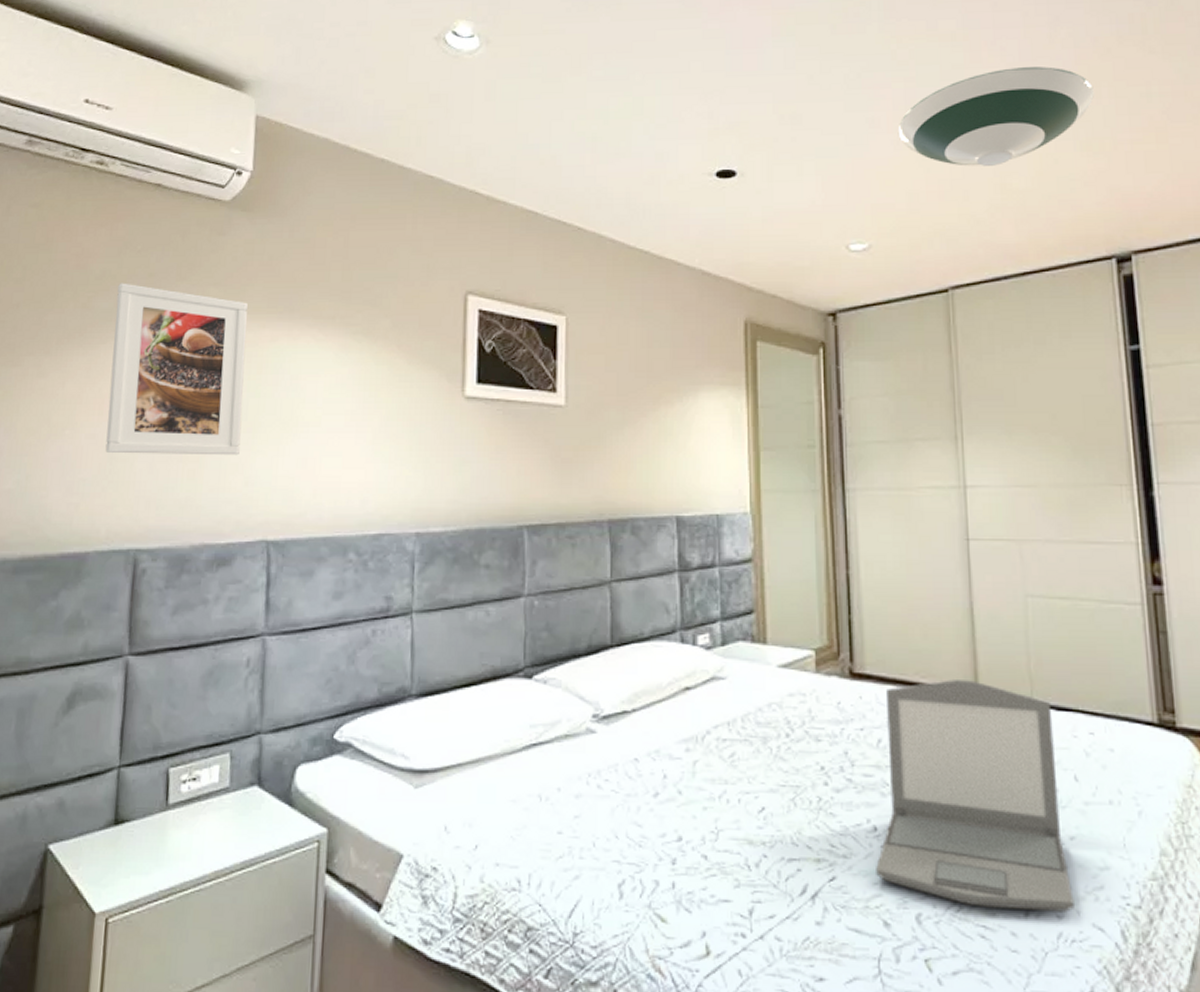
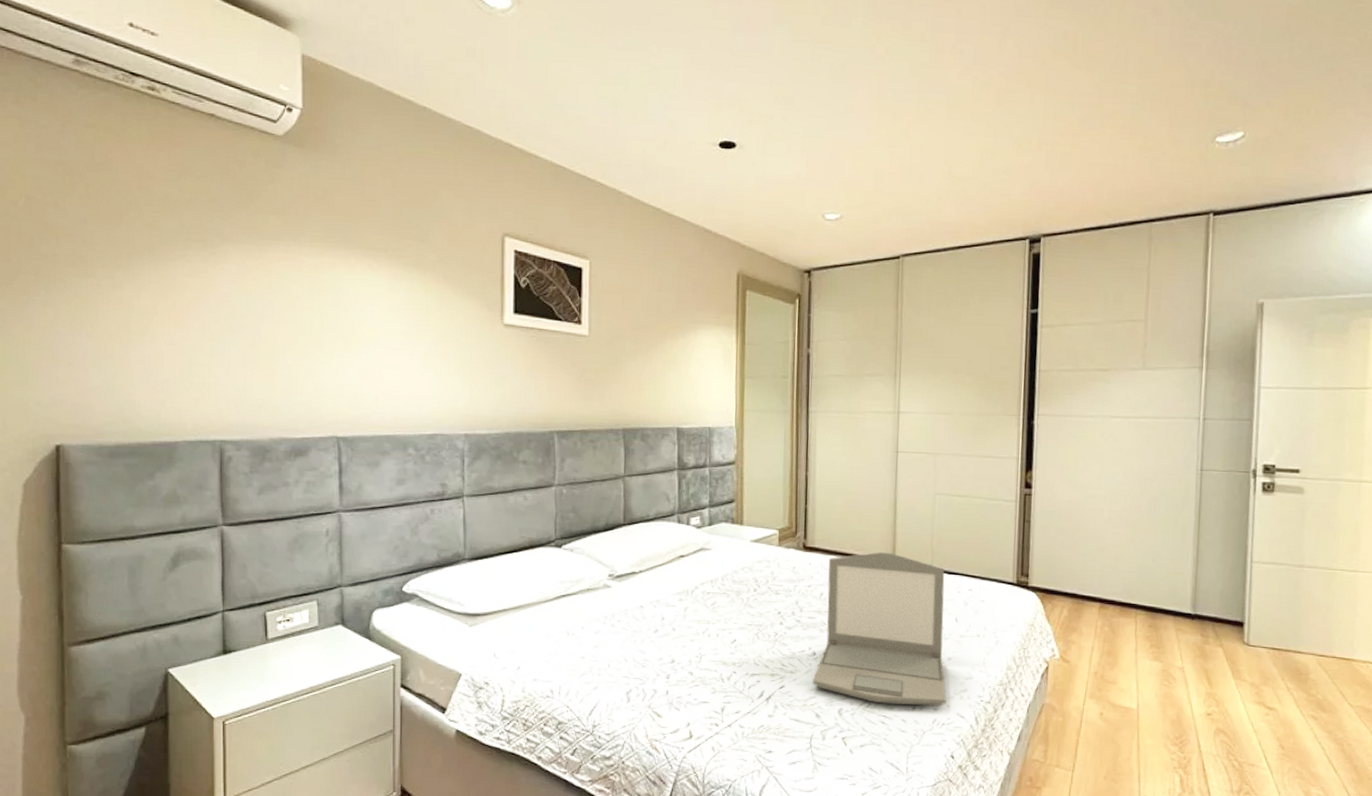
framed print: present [105,283,248,456] -> none [181,206,308,365]
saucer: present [898,66,1094,166] -> none [871,70,1029,155]

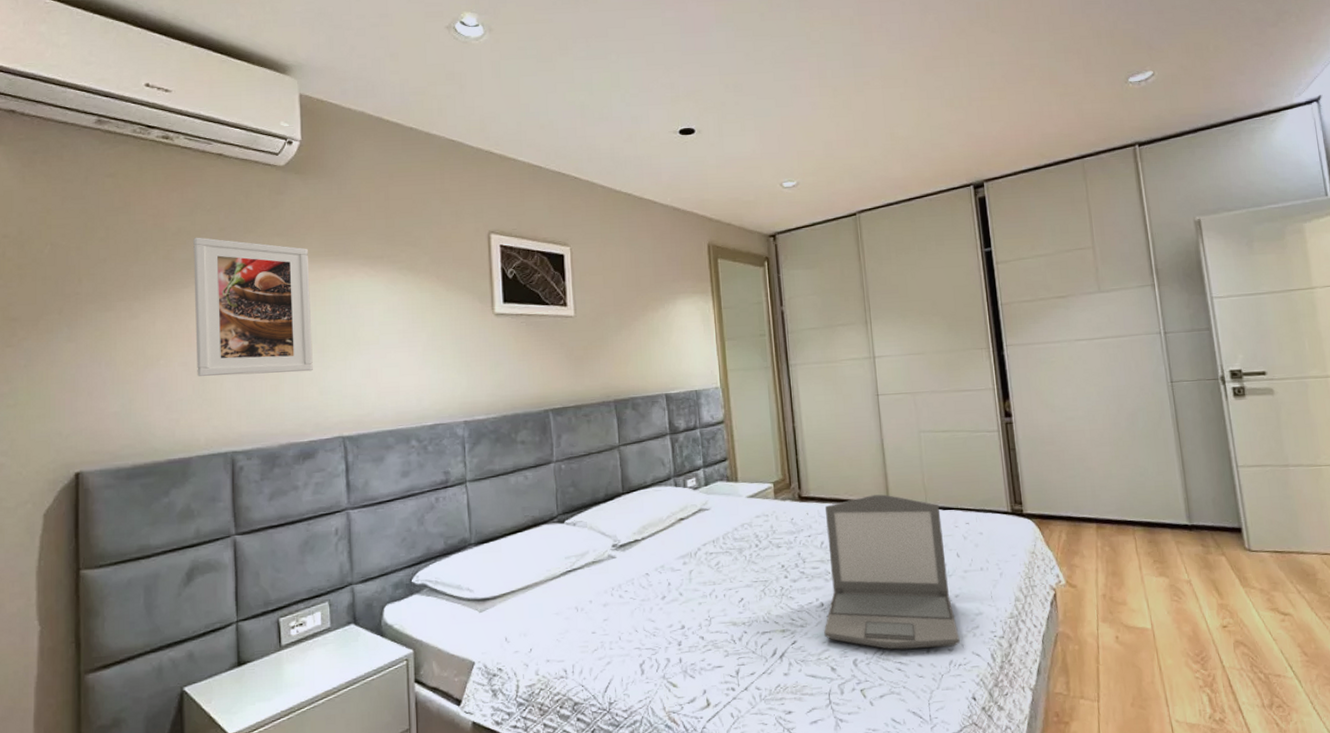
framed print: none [181,206,308,365] -> present [193,237,313,376]

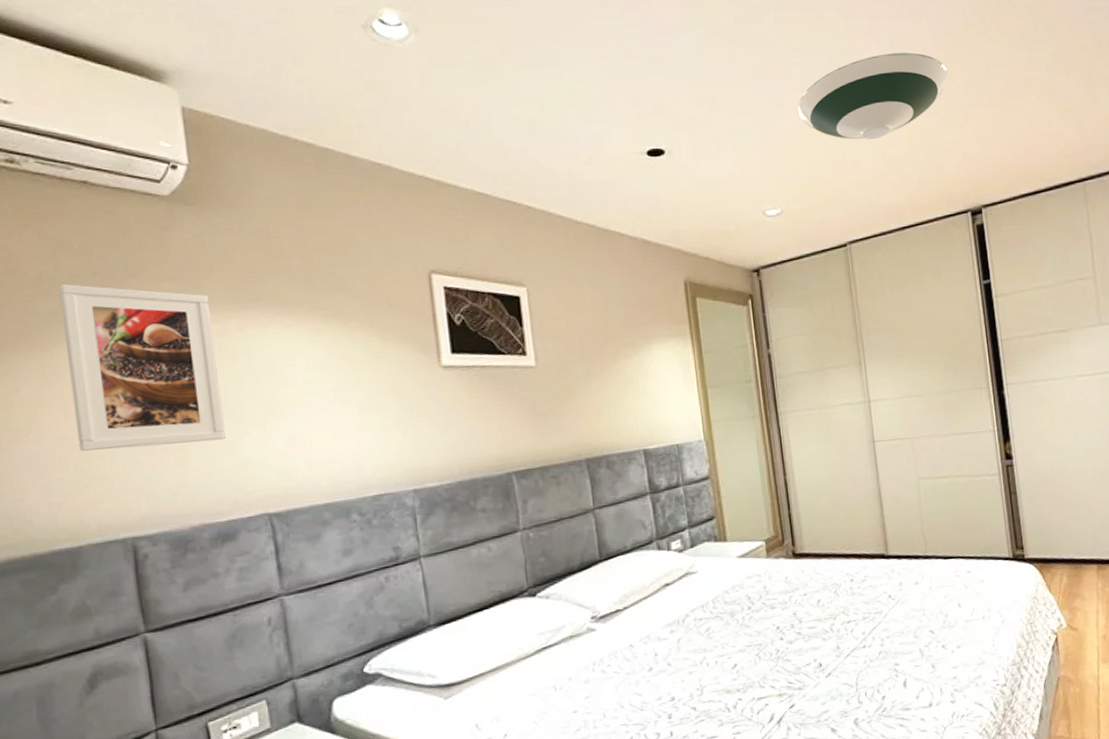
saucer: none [814,43,954,121] -> present [797,52,949,140]
laptop: present [824,494,960,650] -> none [821,546,962,706]

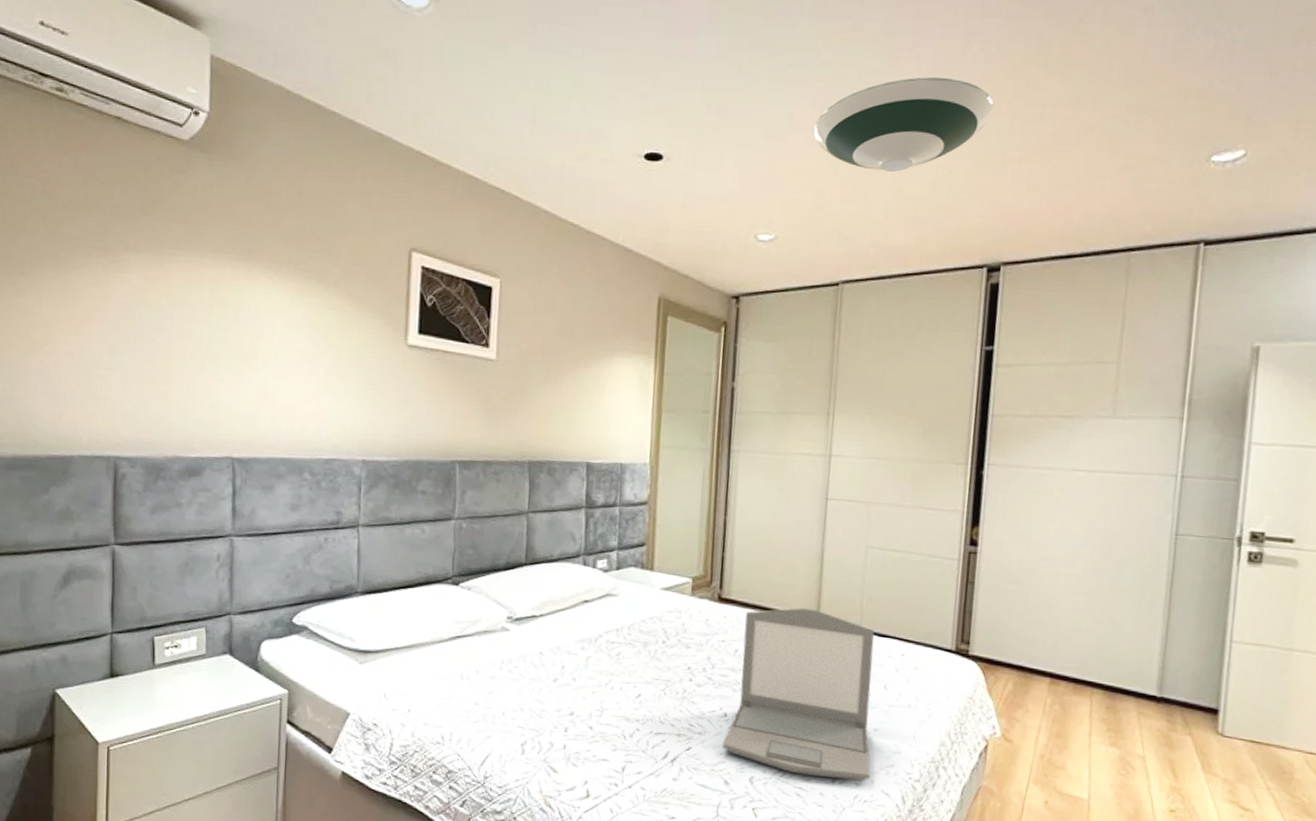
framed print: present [59,283,226,451] -> none [82,212,209,381]
laptop: none [821,546,962,706] -> present [722,608,875,782]

